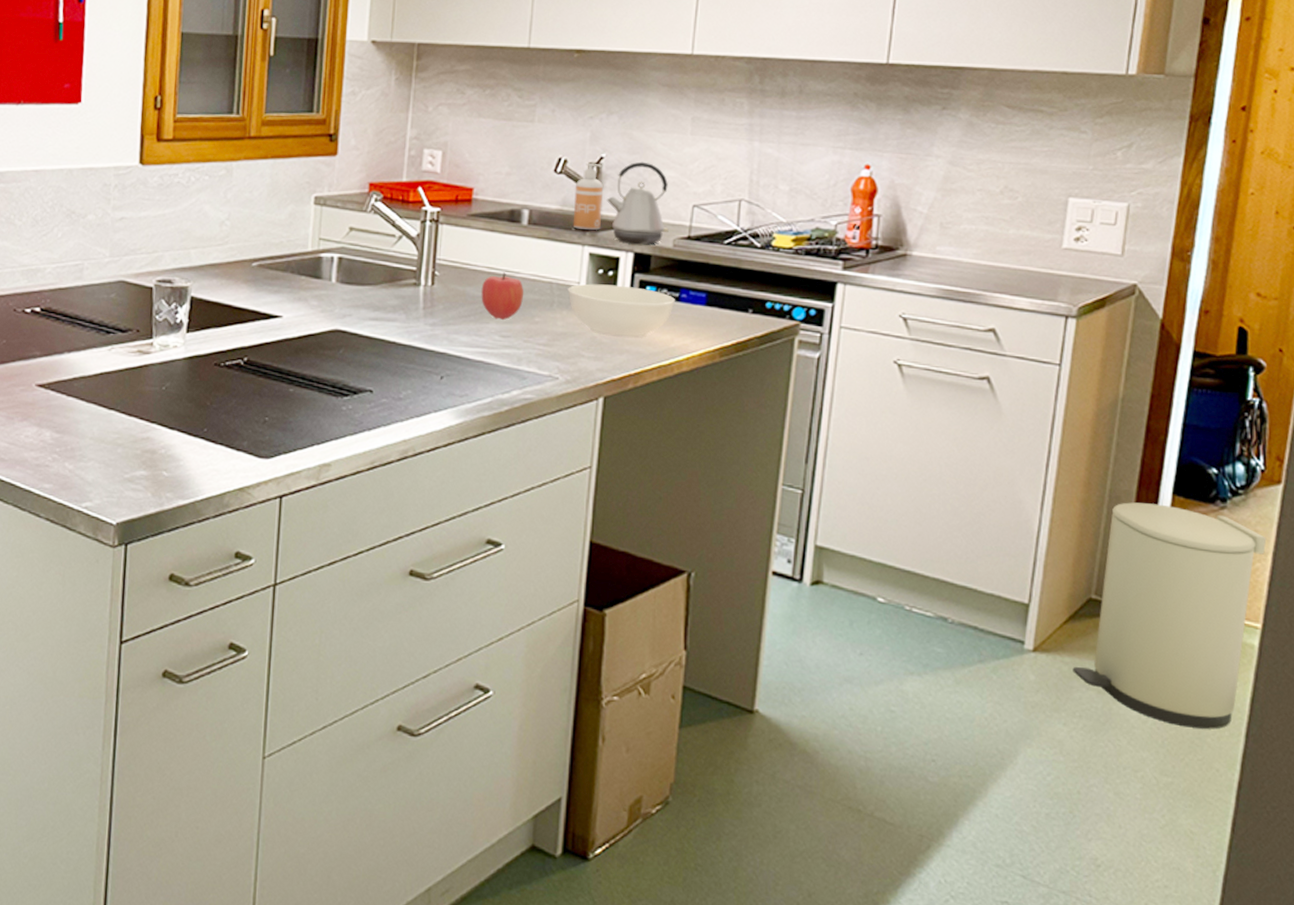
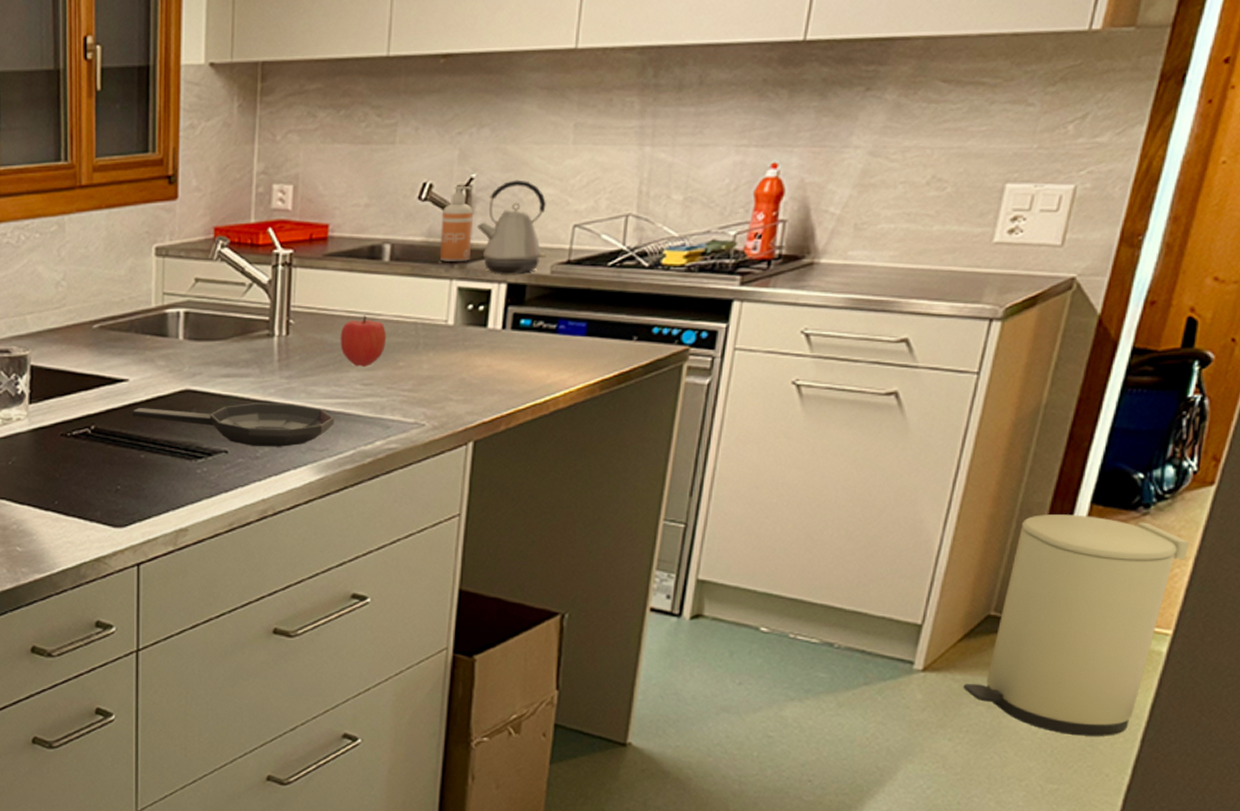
frying pan: none [284,344,474,390] -> present [132,403,334,447]
bowl: present [568,283,676,339] -> none [434,320,553,377]

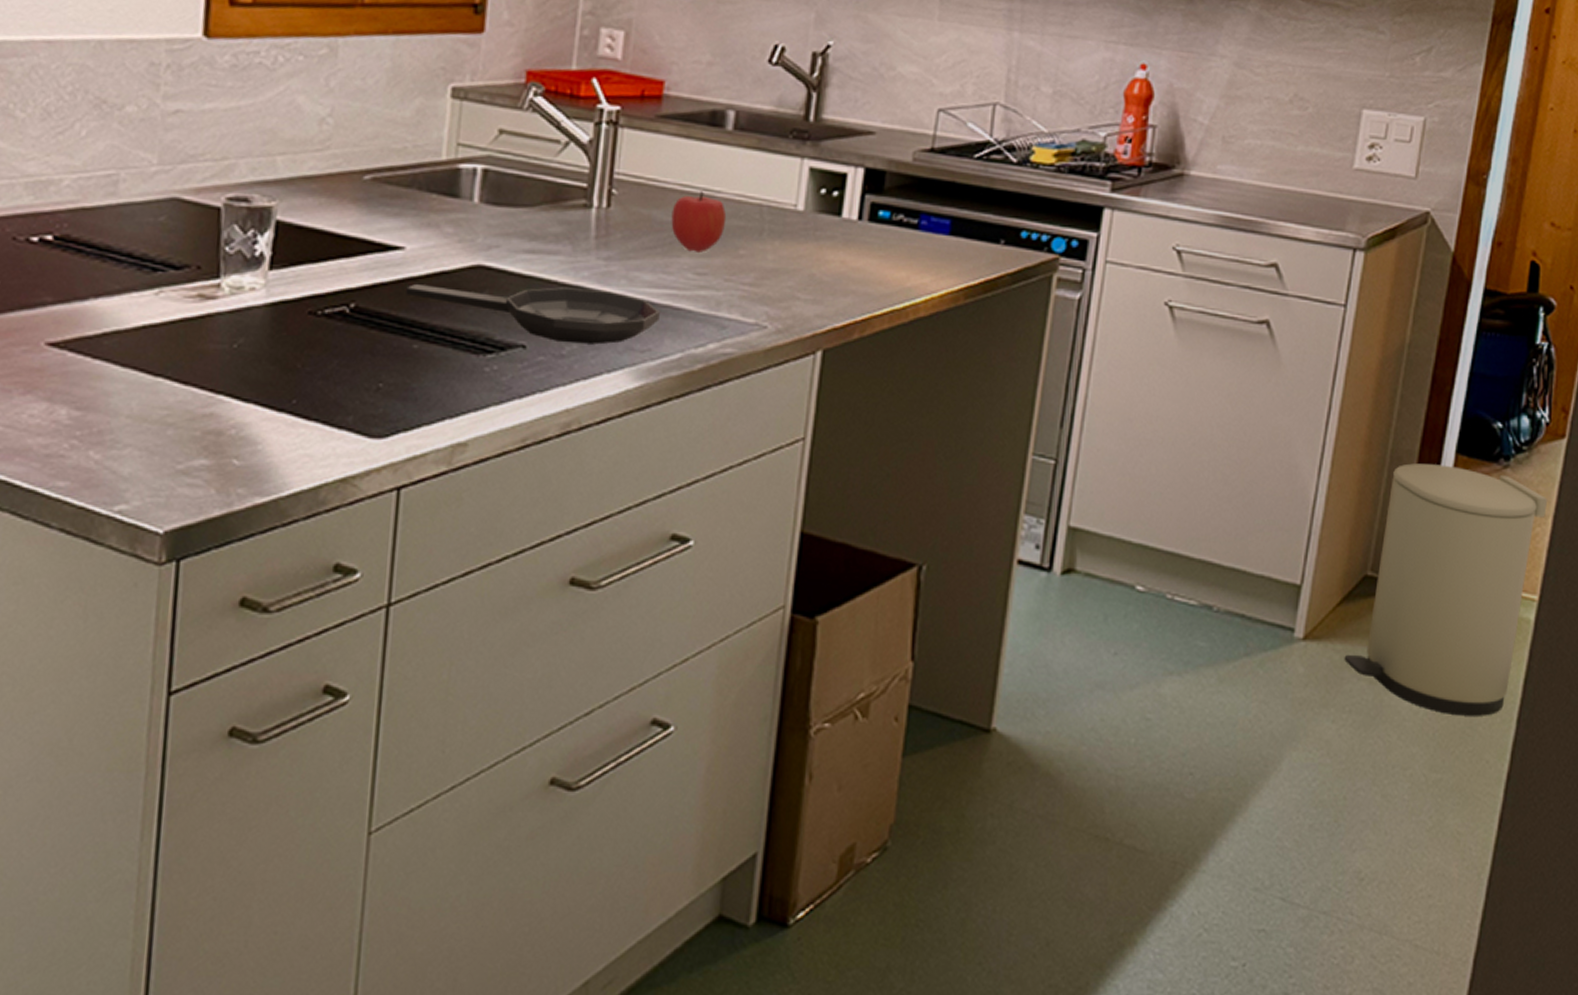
soap dispenser: present [439,185,474,262] -> none [790,52,830,139]
kettle: present [476,179,546,274] -> none [832,52,909,158]

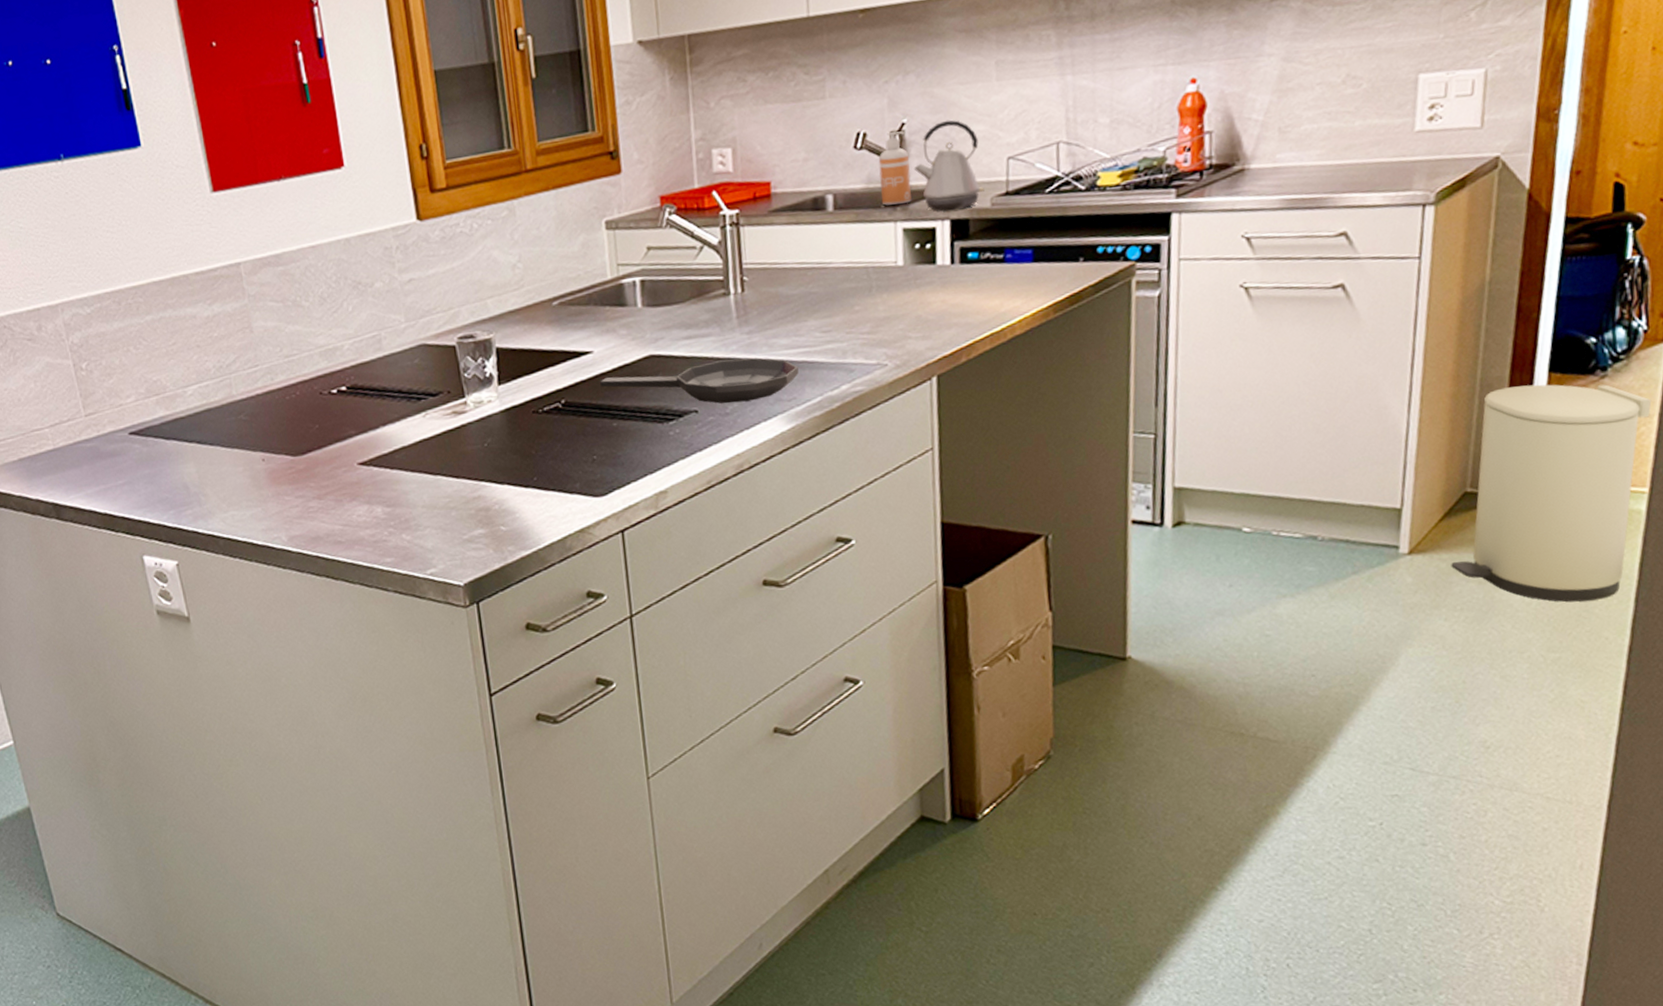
fruit: present [671,191,727,254] -> none [794,265,840,316]
soap dispenser: none [790,52,830,139] -> present [878,131,912,206]
kettle: none [832,52,909,158] -> present [913,120,985,211]

